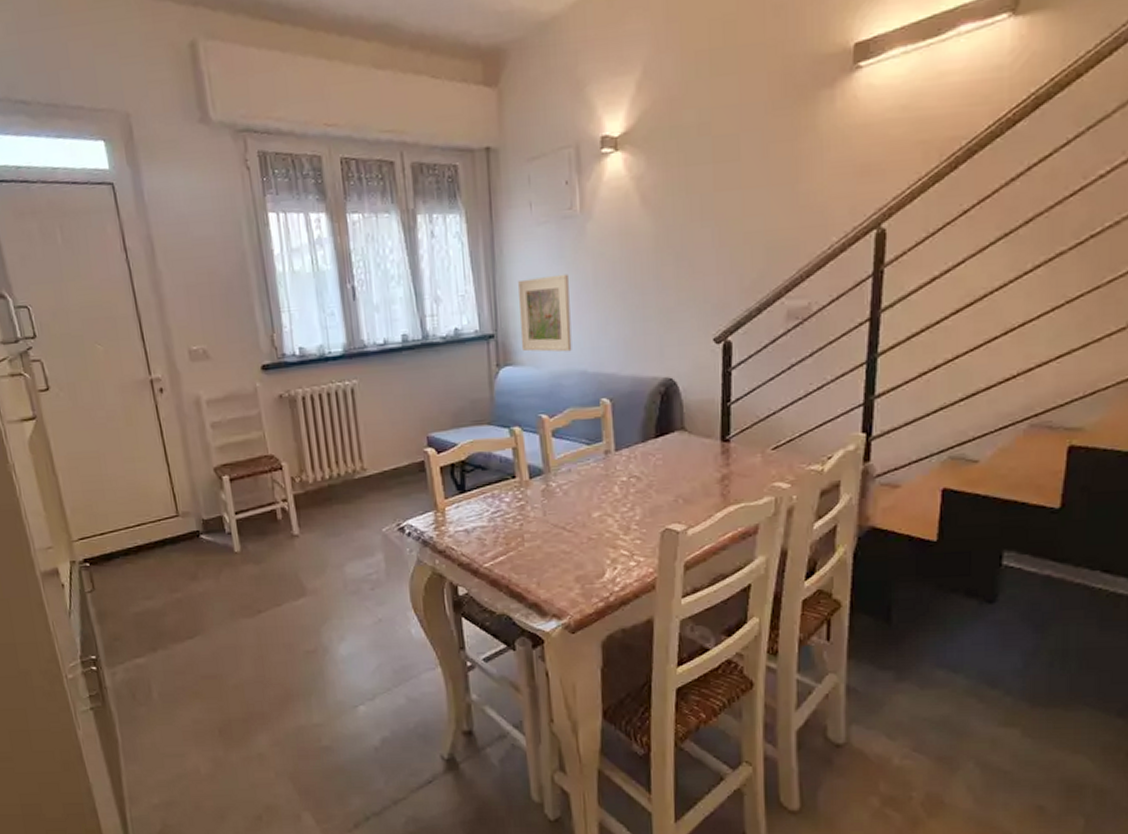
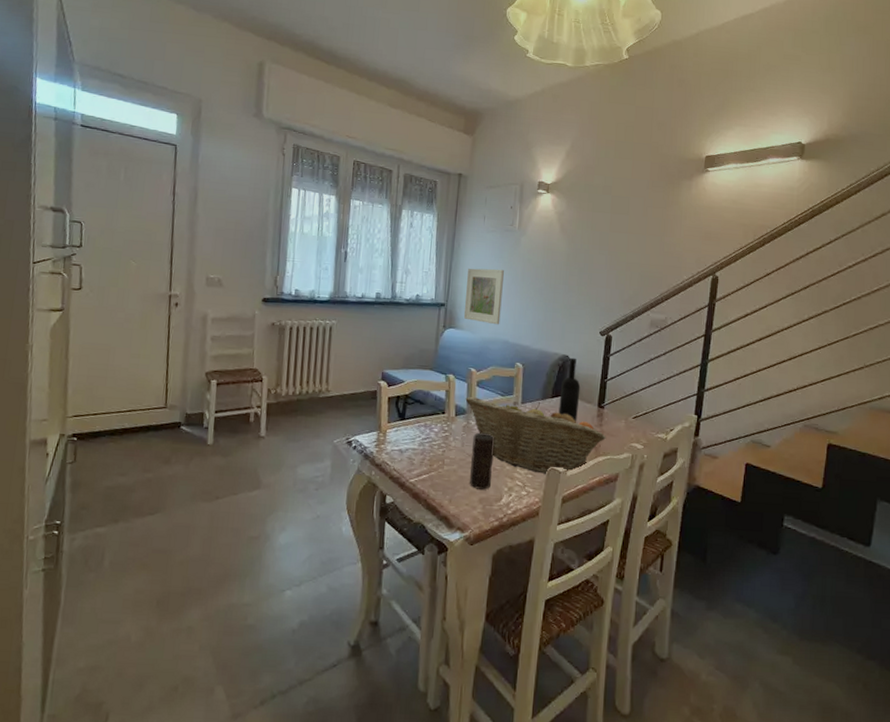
fruit basket: none [539,446,737,538] -> present [465,396,606,475]
candle: none [557,494,588,566] -> present [470,432,495,490]
wine bottle: none [666,379,695,465] -> present [558,357,581,422]

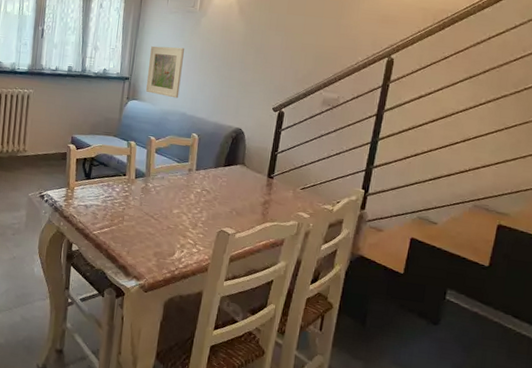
fruit basket: present [465,396,606,475] -> none [144,161,274,236]
candle: present [470,432,495,490] -> none [146,194,170,245]
wine bottle: present [558,357,581,422] -> none [230,130,252,190]

